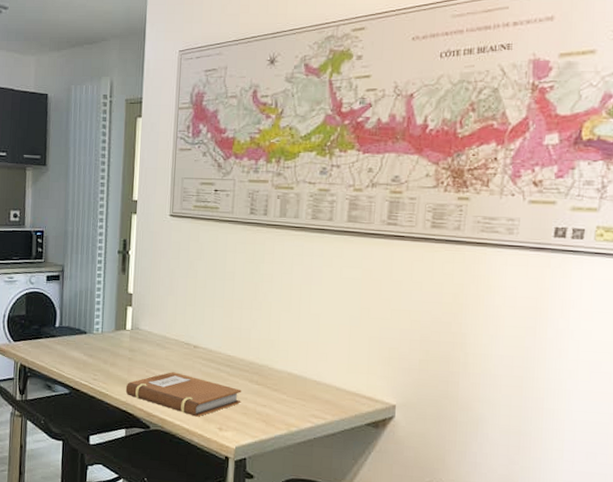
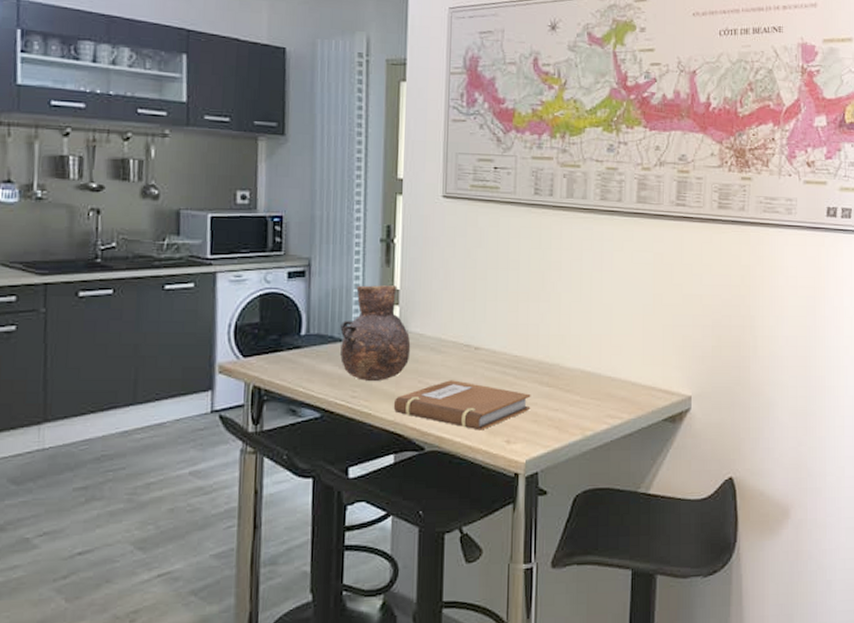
vase: none [85,288,141,368] -> present [340,285,411,382]

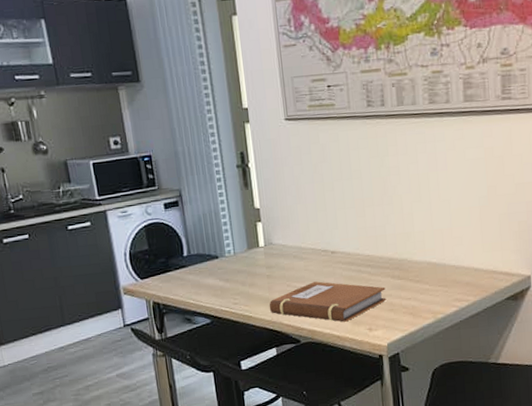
vase: present [340,285,411,382] -> none [215,205,277,290]

